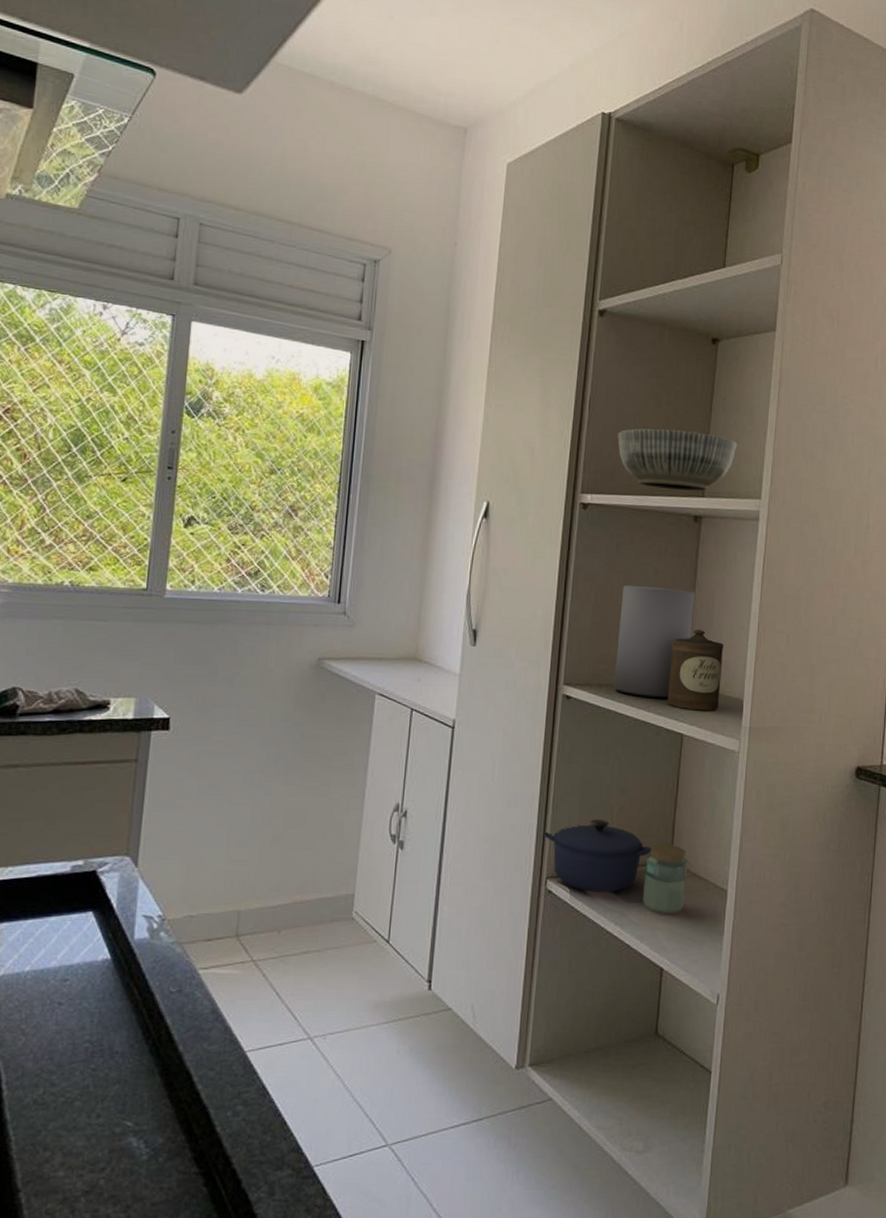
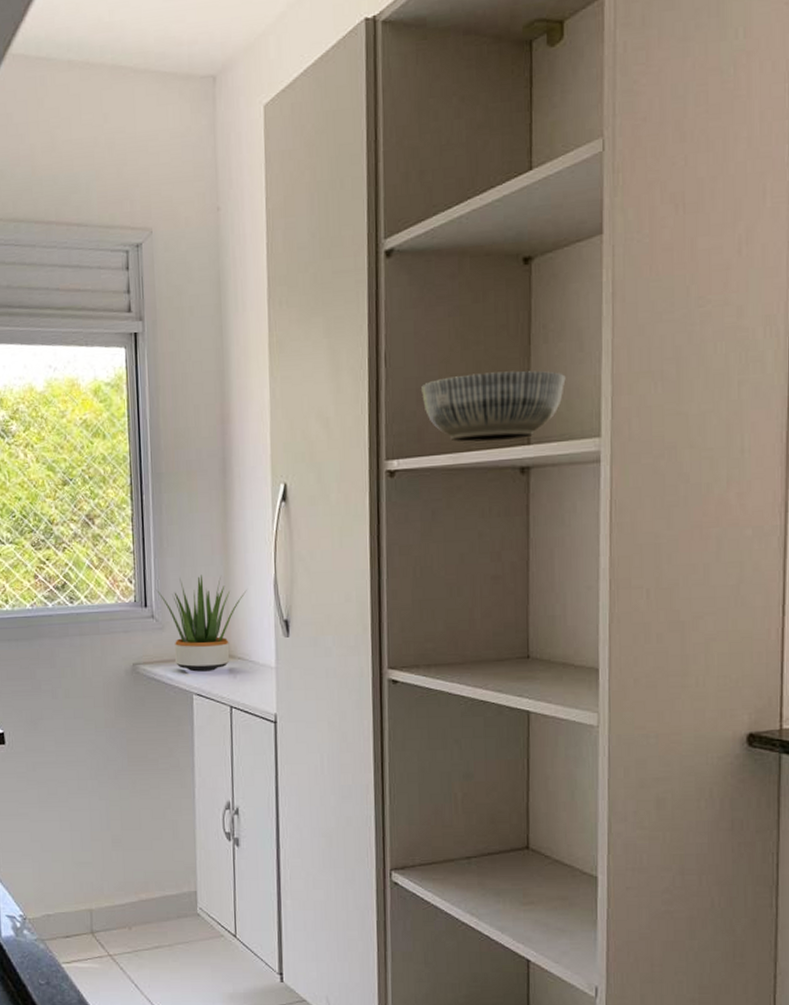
potted plant: none [352,578,441,673] -> present [156,575,247,672]
cooking pot: present [543,818,651,893] -> none [382,806,504,883]
canister: present [614,585,695,699] -> none [443,552,530,675]
peanut butter: present [642,844,688,914] -> none [498,830,549,904]
canister: present [667,630,724,710] -> none [507,595,570,684]

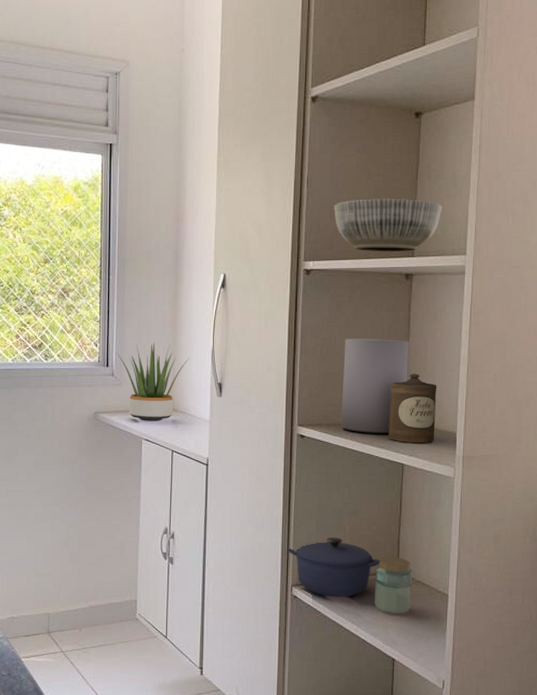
cooking pot: none [382,806,504,883] -> present [287,536,380,598]
canister: none [443,552,530,675] -> present [341,339,409,435]
peanut butter: none [498,830,549,904] -> present [374,557,413,615]
canister: none [507,595,570,684] -> present [389,374,437,443]

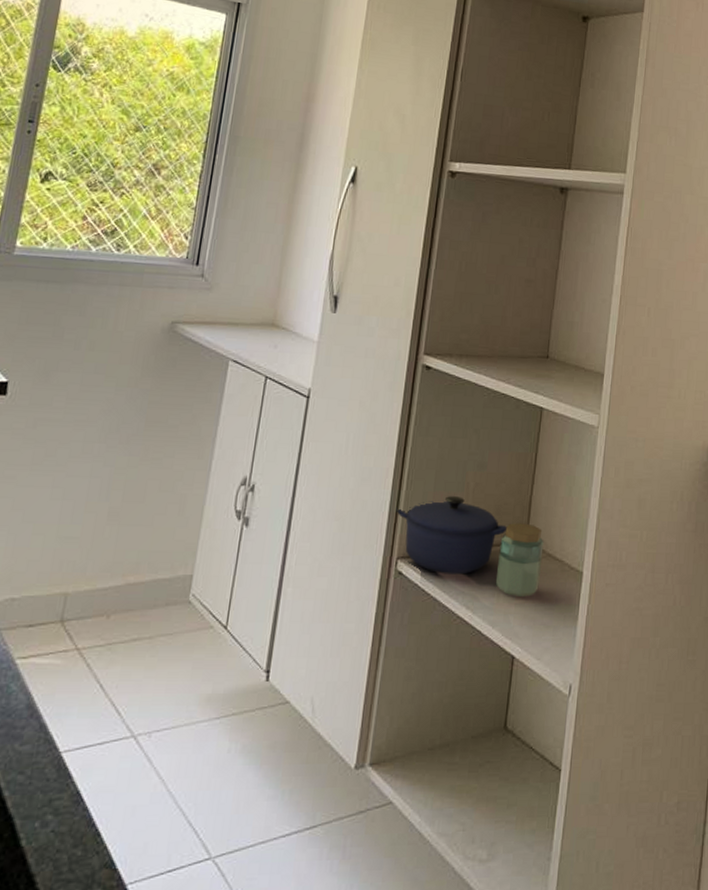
potted plant: present [117,343,190,421] -> none [211,240,303,339]
bowl: present [334,199,442,253] -> none [488,100,604,164]
canister: present [341,339,409,435] -> none [475,255,559,372]
canister: present [389,374,437,443] -> none [528,301,586,384]

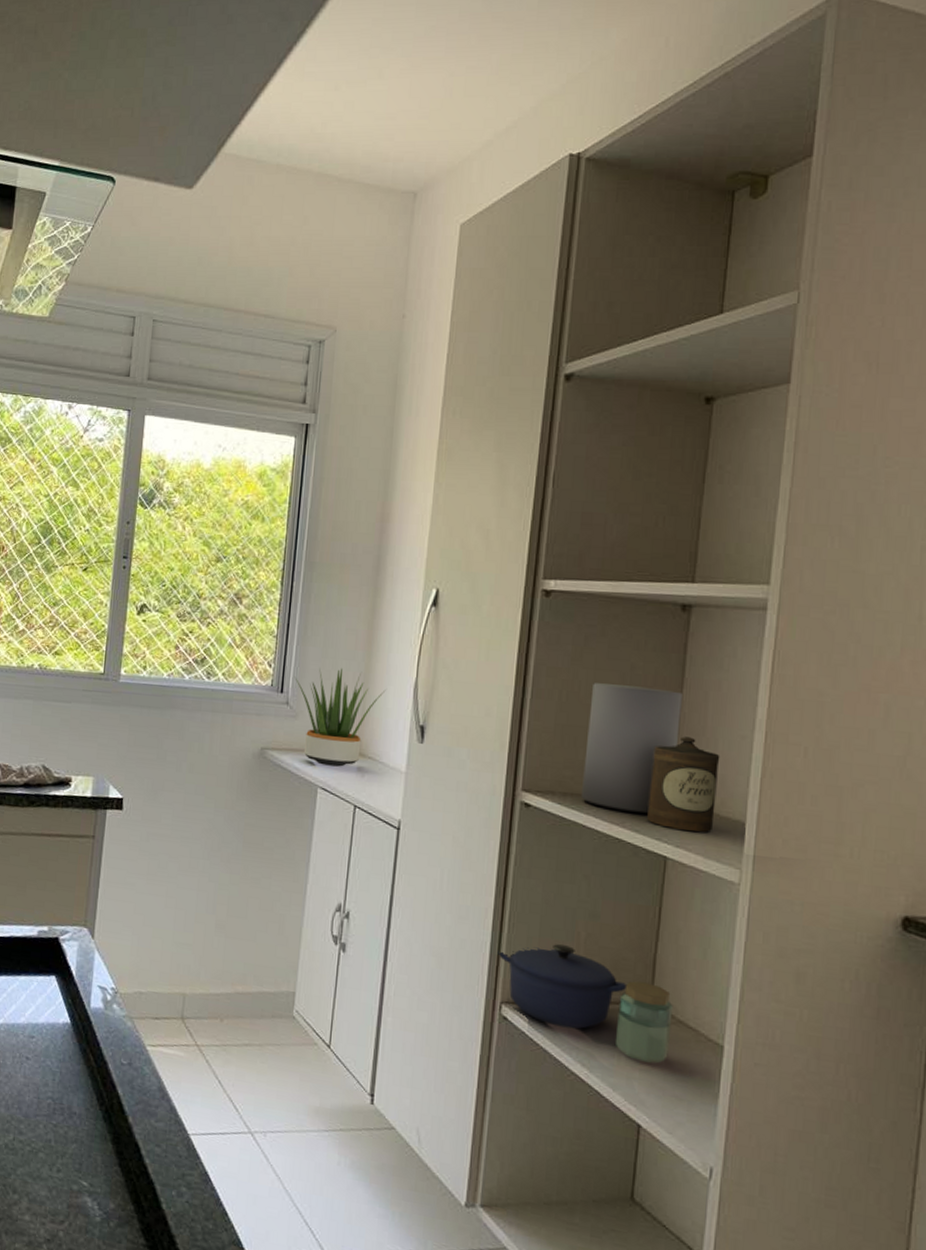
potted plant: none [211,240,303,339] -> present [294,668,386,767]
canister: none [475,255,559,372] -> present [582,683,682,815]
canister: none [528,301,586,384] -> present [647,737,720,832]

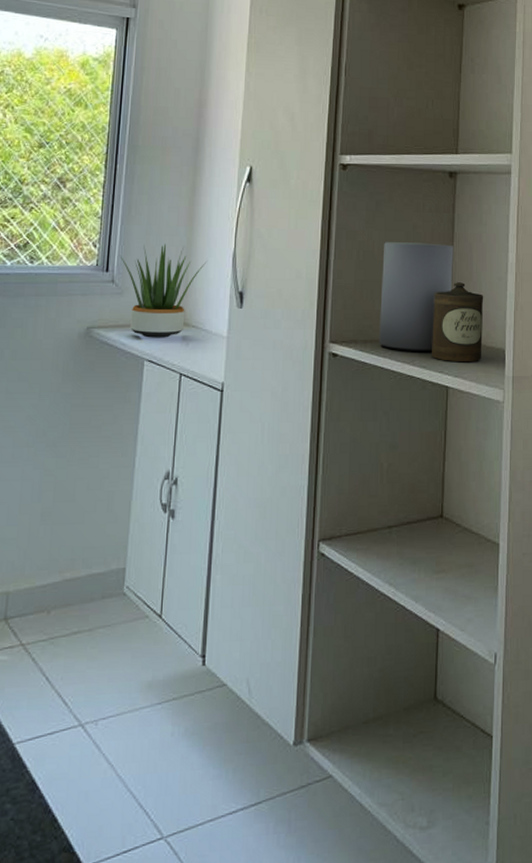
cooking pot: present [497,943,626,1029] -> none [314,476,422,554]
peanut butter: present [614,981,673,1064] -> none [415,499,459,572]

